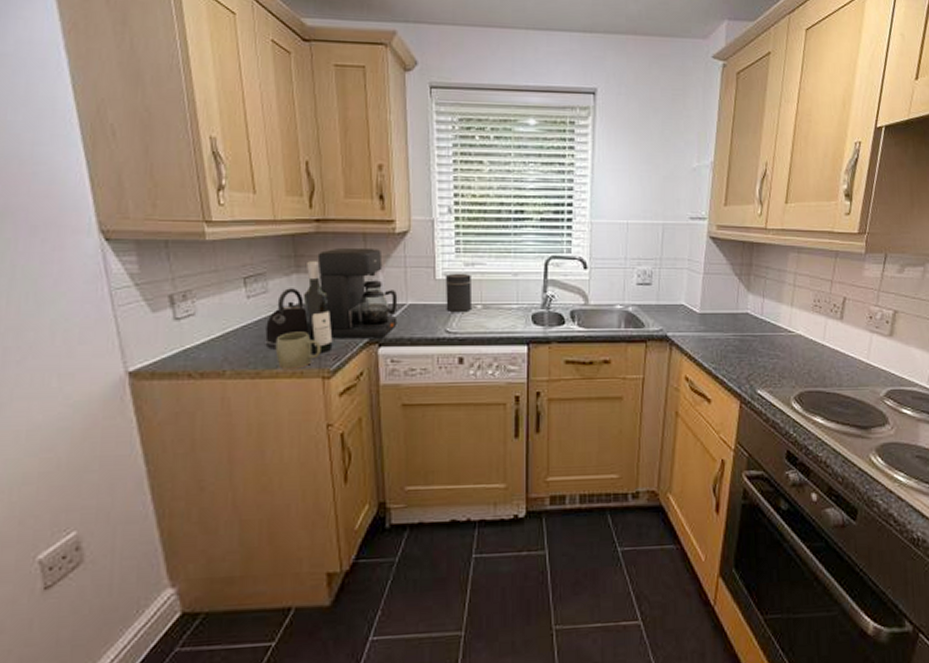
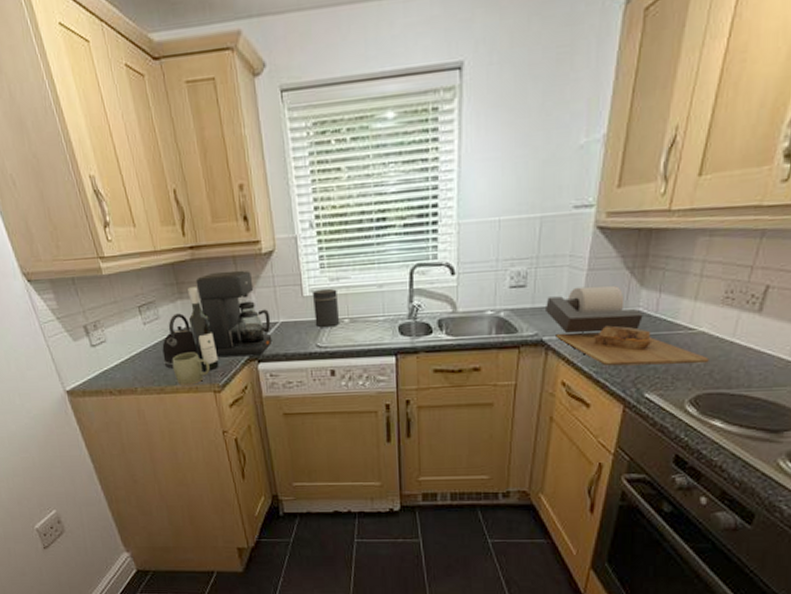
paper towel holder: none [669,288,751,331] -> present [546,285,643,333]
cutting board: none [678,325,807,364] -> present [556,325,709,367]

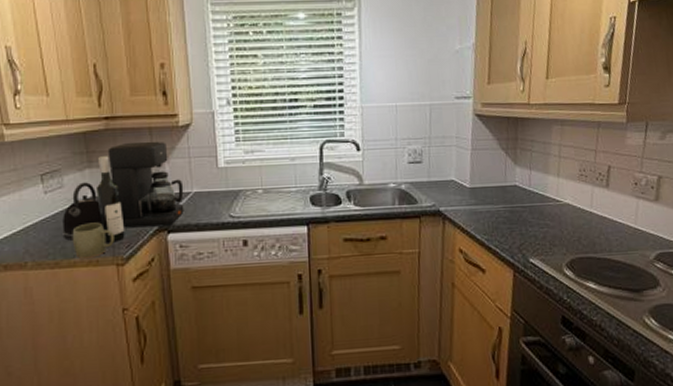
cylinder: present [312,288,340,328] -> none [226,160,254,198]
paper towel holder: present [546,285,643,333] -> none [440,162,520,204]
cutting board: present [556,325,709,367] -> none [450,197,576,234]

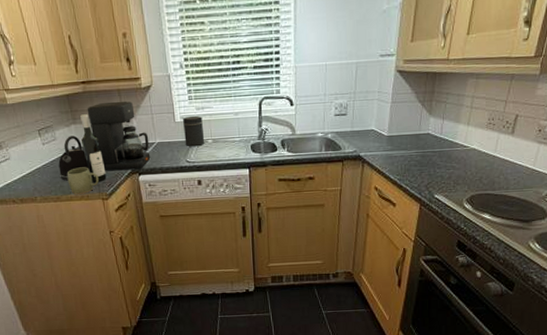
cylinder: none [226,160,254,198] -> present [182,115,205,147]

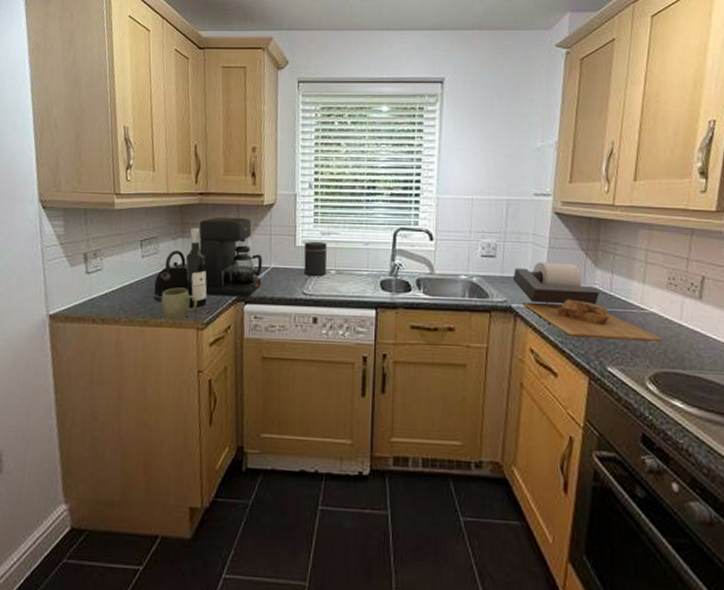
paper towel holder: none [361,114,432,150] -> present [513,262,600,306]
cutting board: none [369,144,479,175] -> present [523,299,662,343]

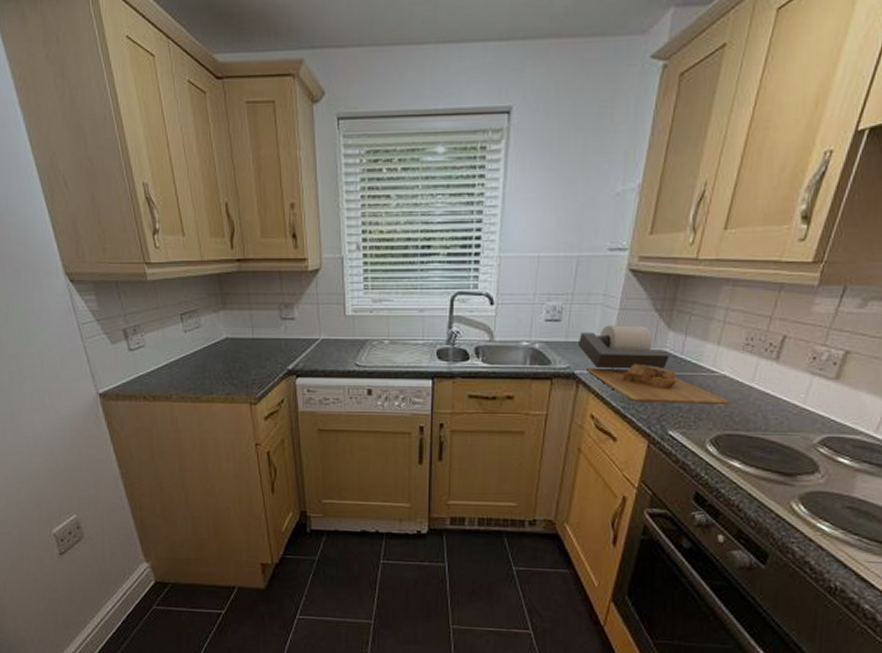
kettle: present [153,250,188,302] -> none [201,323,236,378]
mug: present [160,287,197,321] -> none [210,362,247,397]
bottle: present [185,228,207,308] -> none [230,299,257,383]
coffee maker: present [199,217,263,297] -> none [240,285,312,370]
cylinder: present [304,241,327,277] -> none [354,309,380,348]

